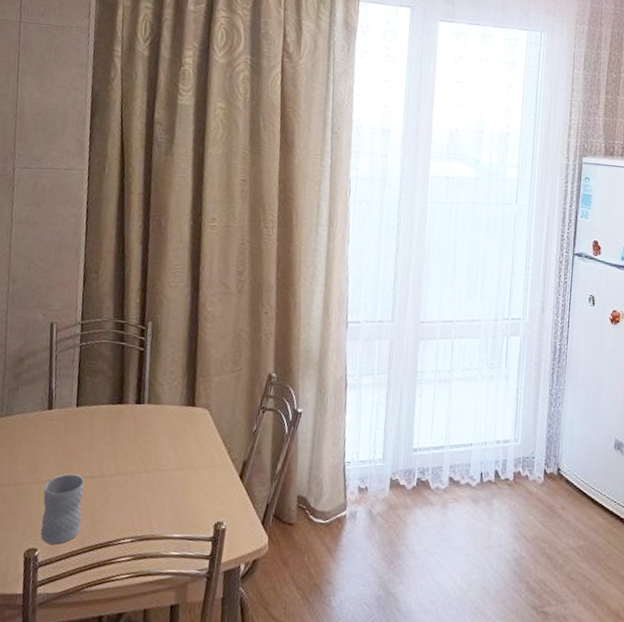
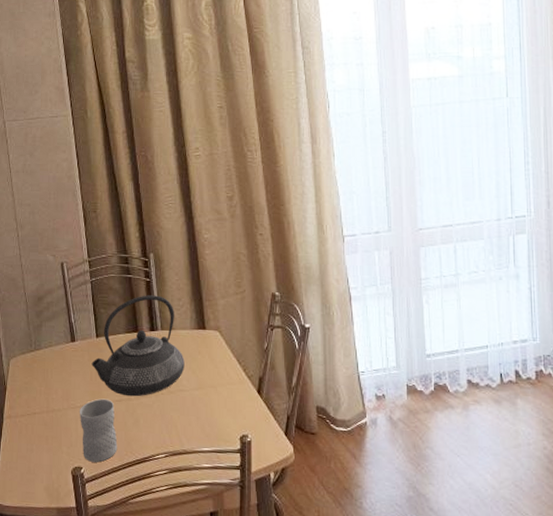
teapot: none [66,365,168,474] -> present [91,295,185,397]

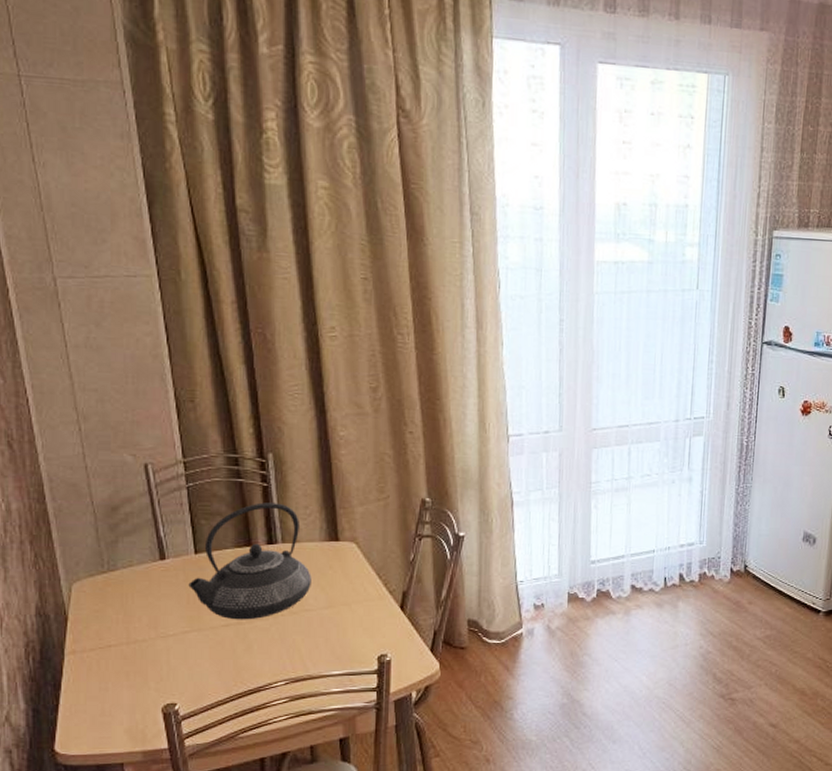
mug: present [79,398,118,463] -> none [171,624,224,697]

